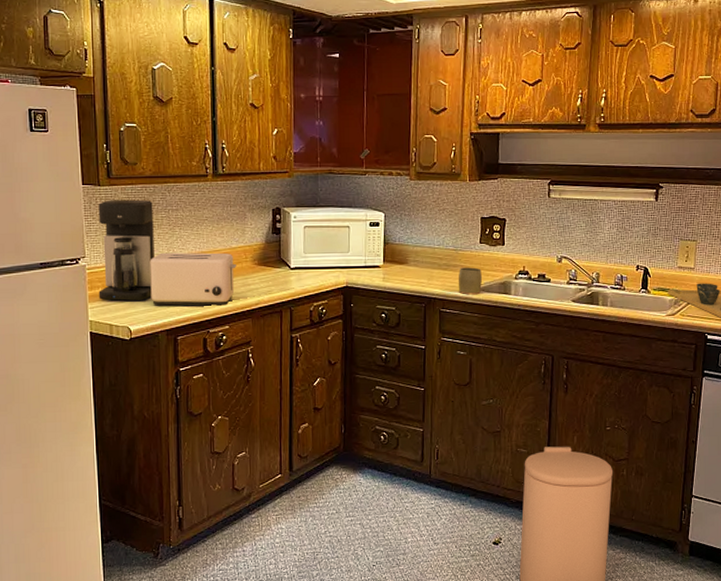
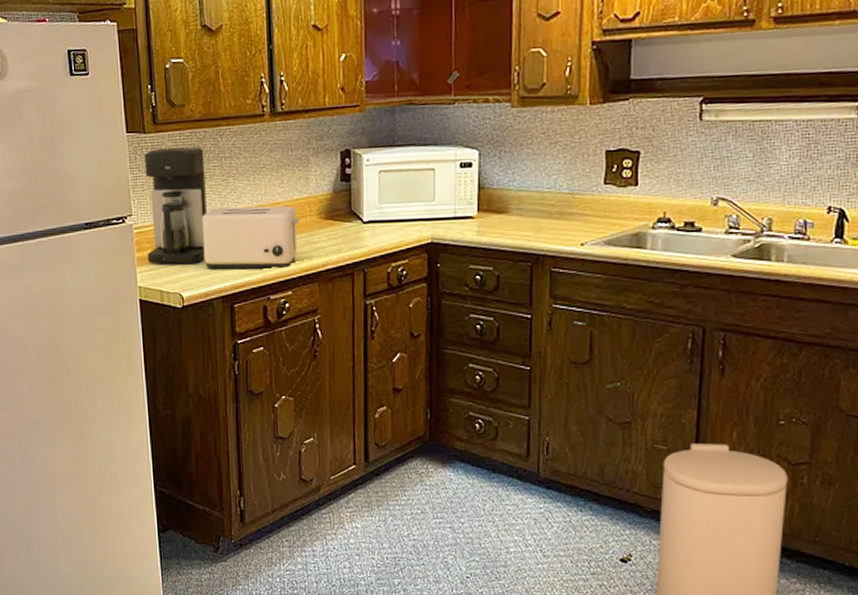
mug: present [458,267,483,295] -> none [574,215,608,250]

